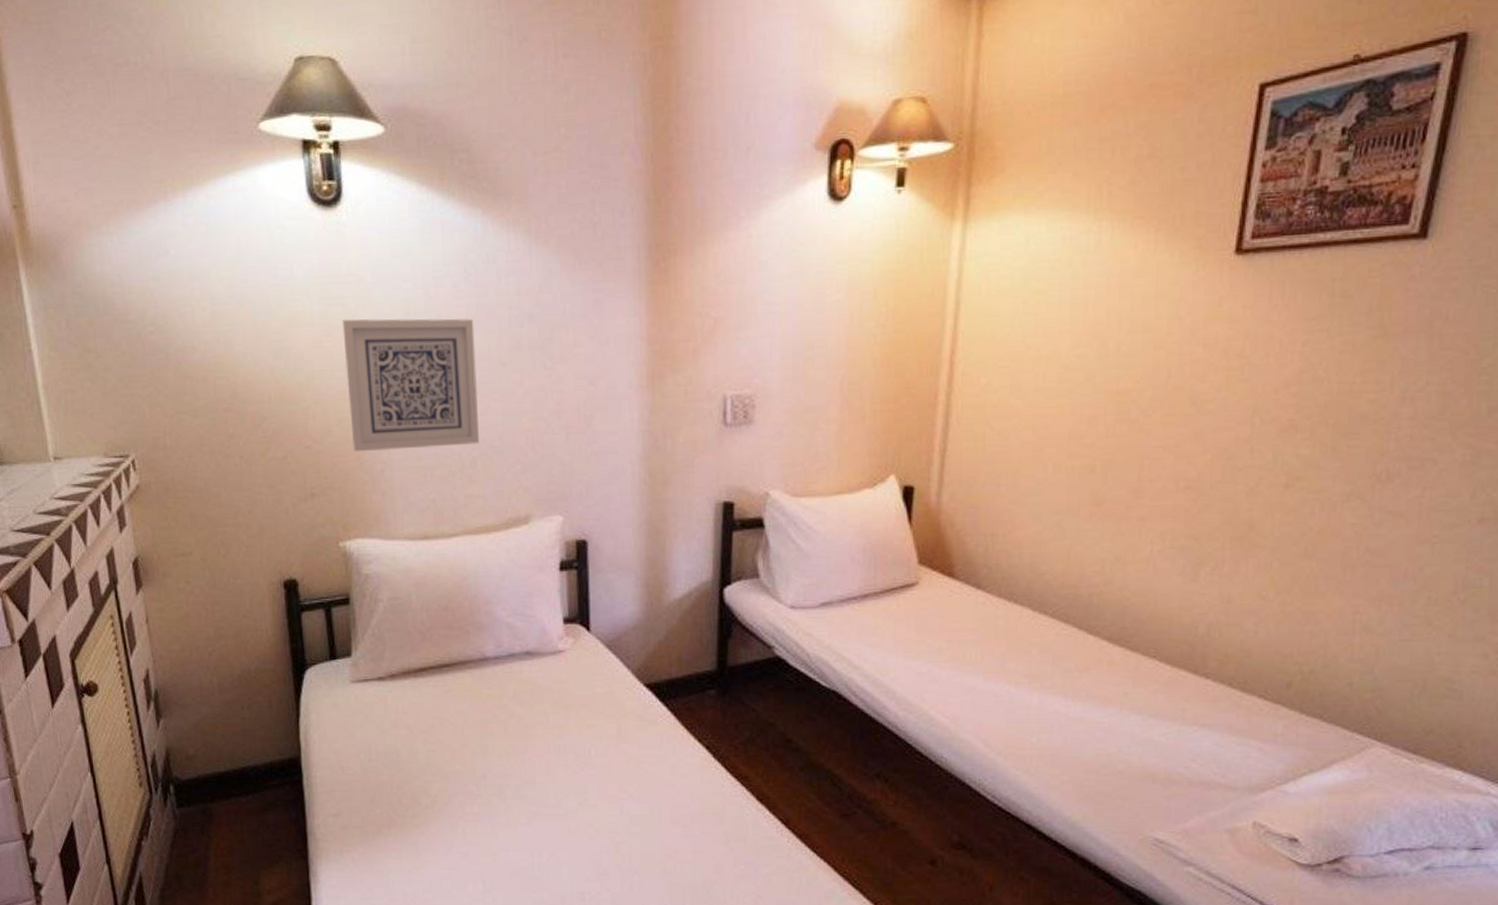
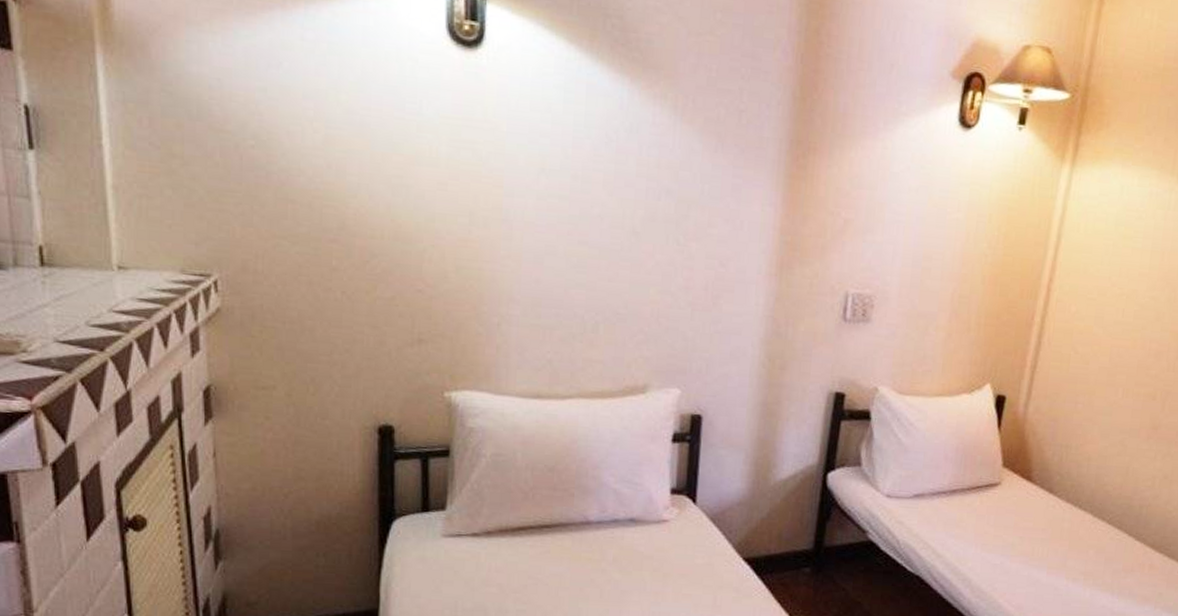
wall art: present [342,318,479,452] -> none [469,165,611,310]

